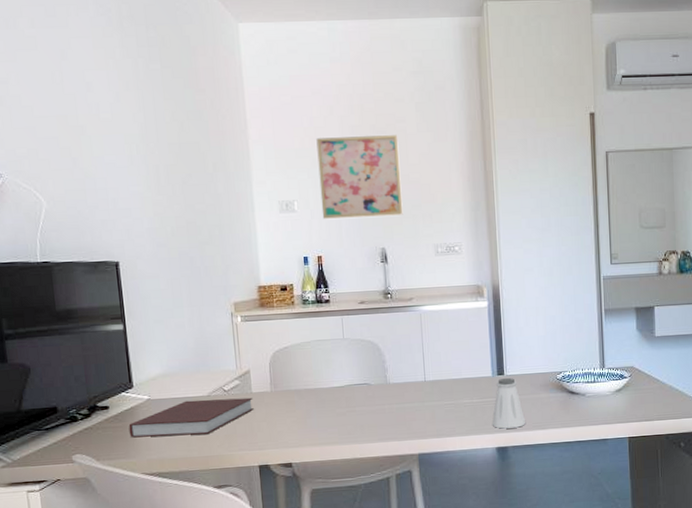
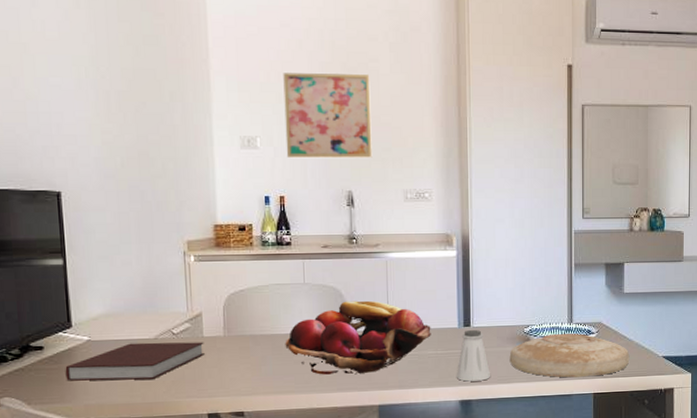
fruit basket: none [327,353,466,426] -> present [285,300,431,375]
plate: none [543,378,664,423] -> present [509,333,630,378]

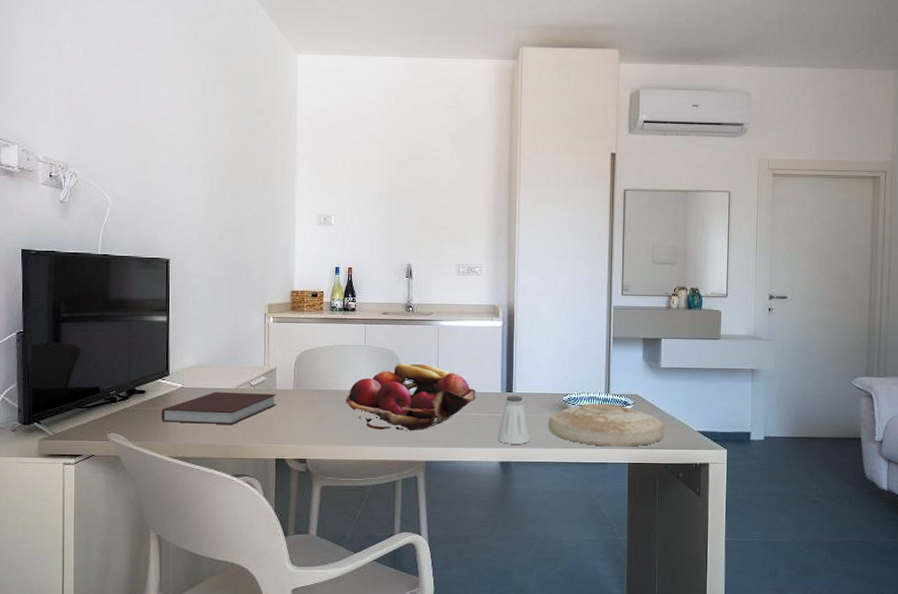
wall art: present [283,73,372,159] -> none [356,160,432,235]

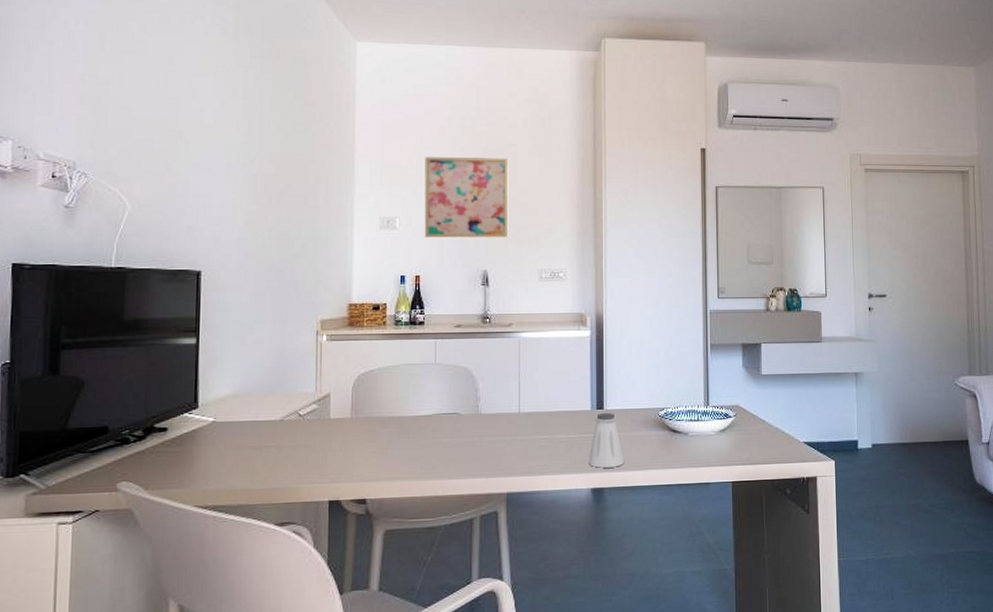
notebook: present [161,392,276,424] -> none [186,424,330,465]
fruit basket: present [345,363,476,430] -> none [412,381,563,460]
wall art: none [356,160,432,235] -> present [424,157,509,239]
plate: present [548,403,665,447] -> none [643,416,770,465]

